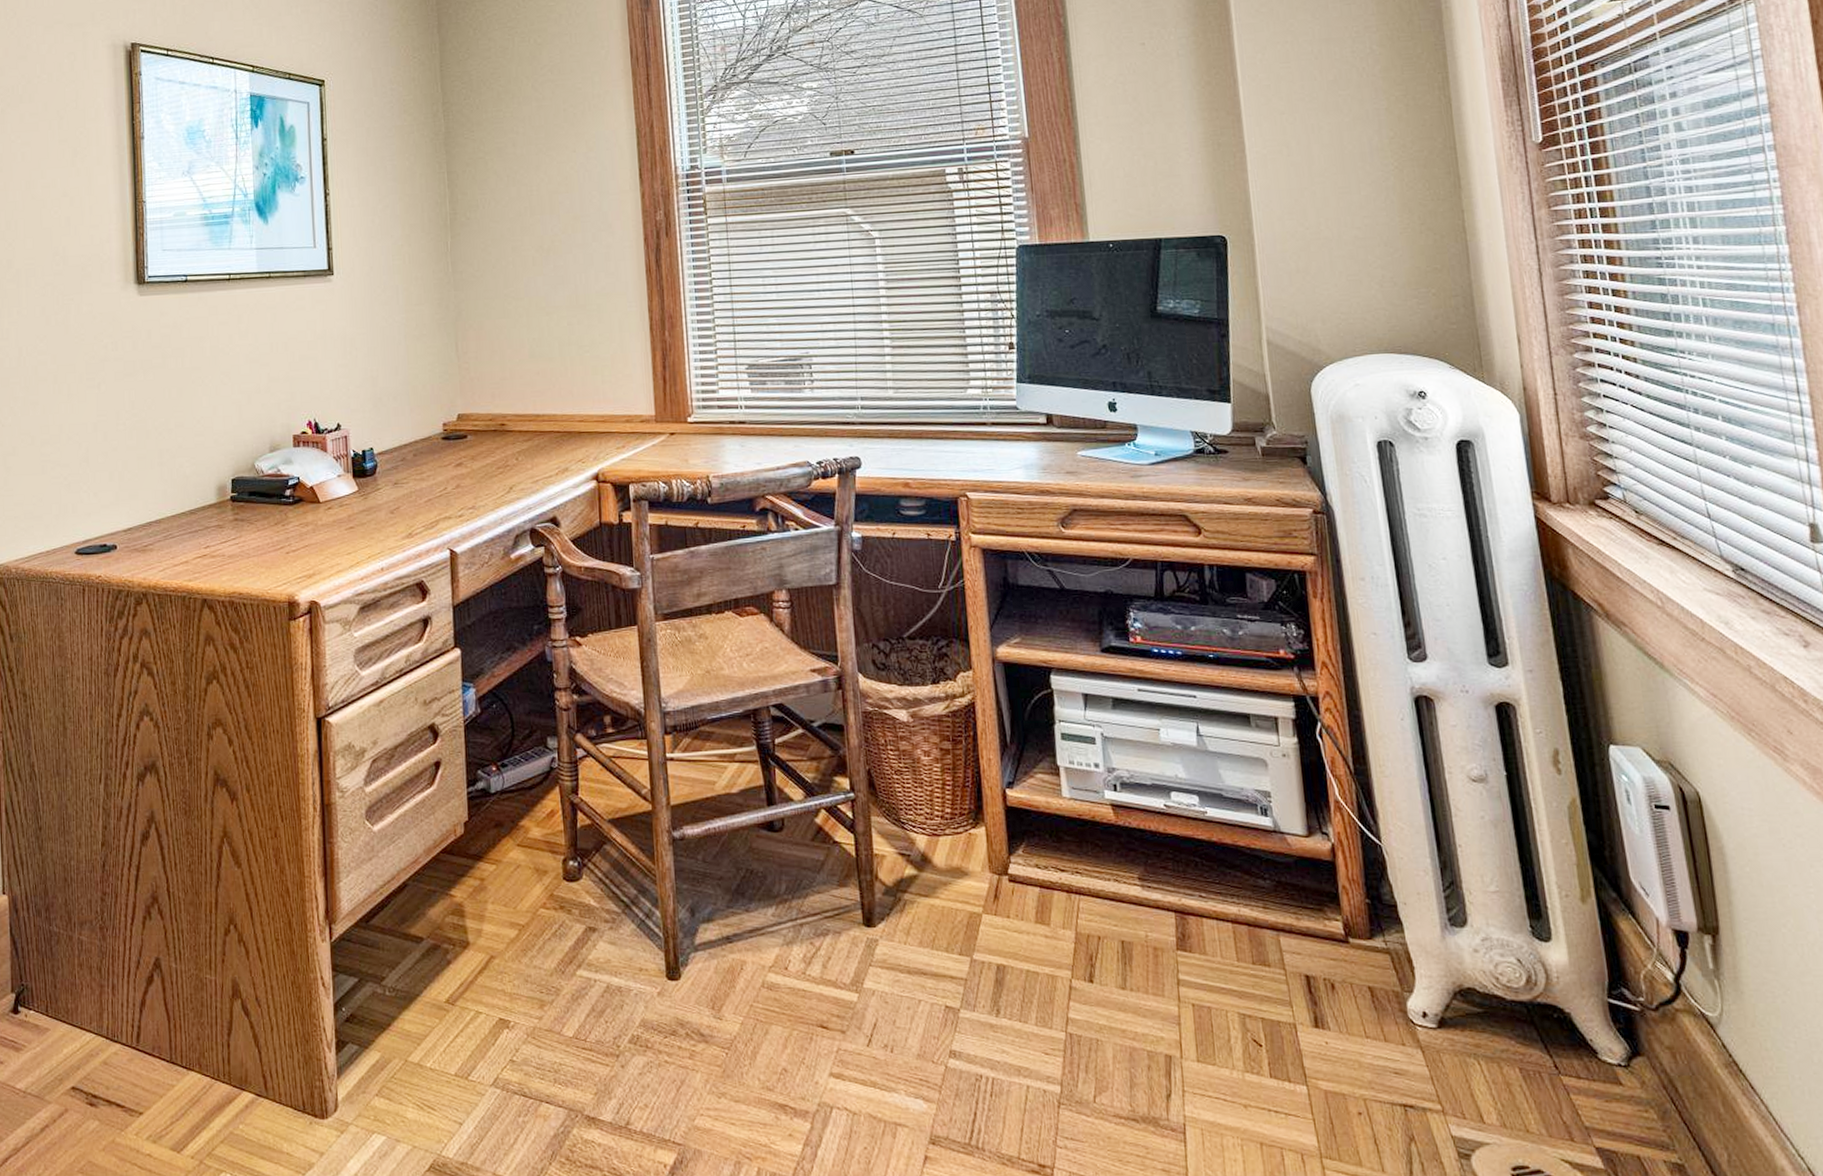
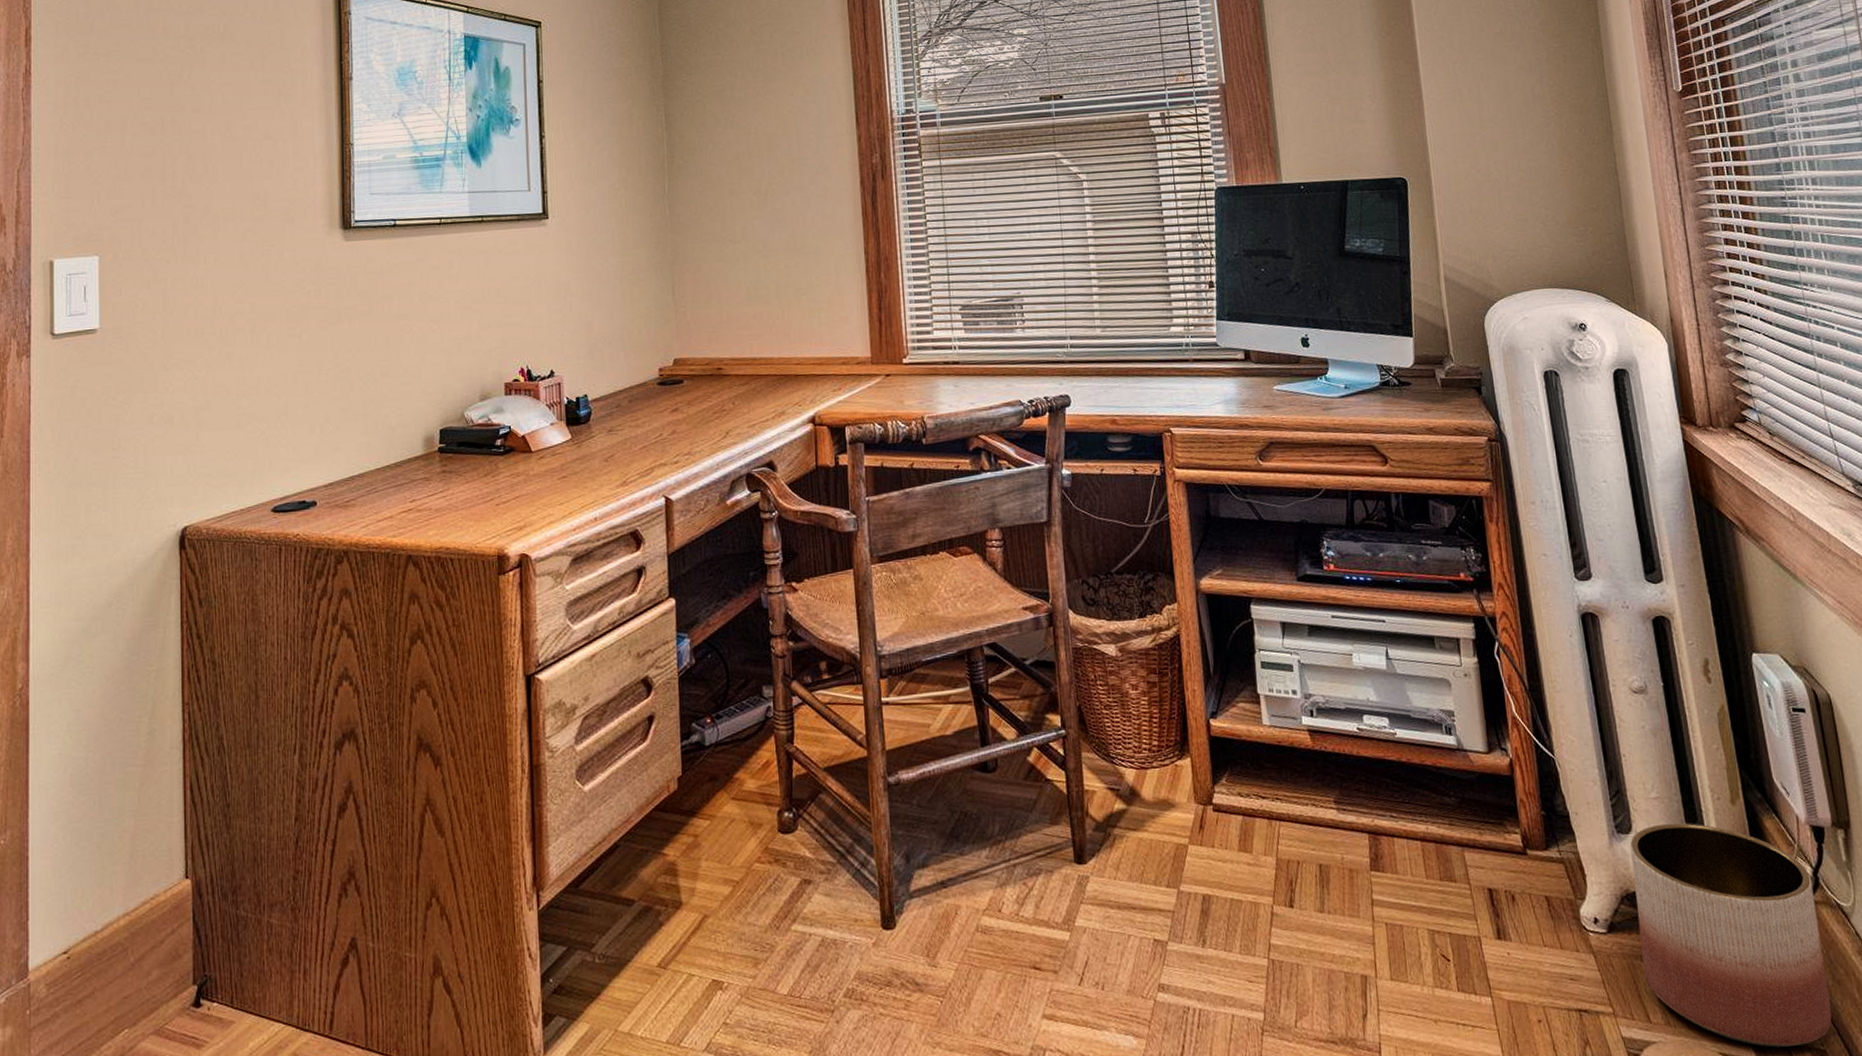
planter: none [1464,918,1692,1158] -> present [1630,823,1832,1048]

